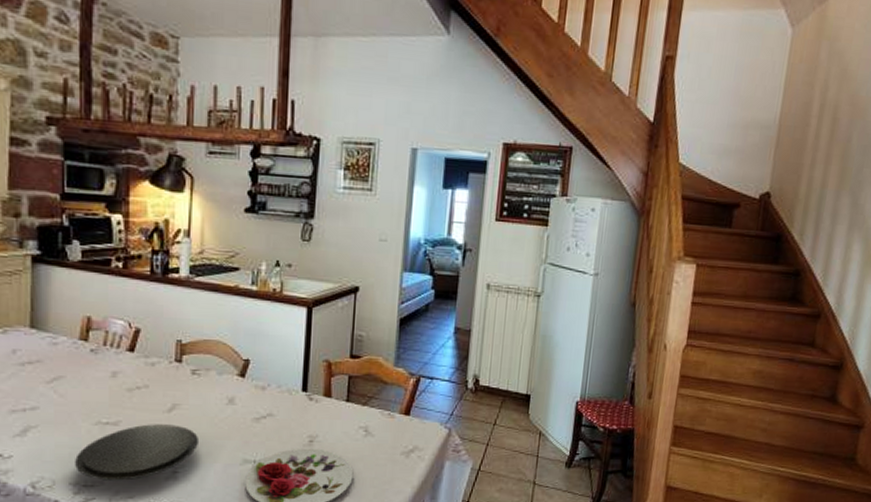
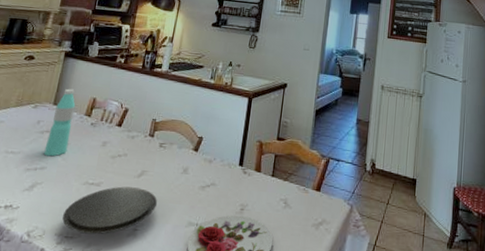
water bottle: none [31,306,64,394] -> present [43,88,76,157]

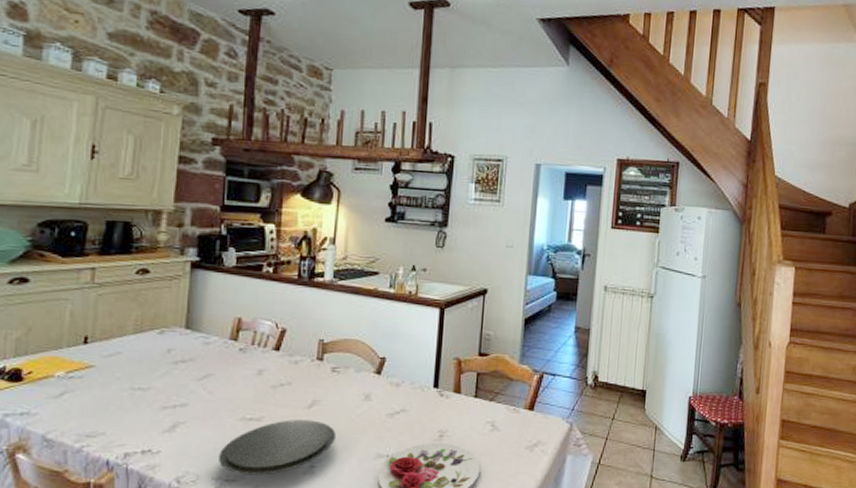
water bottle: present [43,88,76,157] -> none [182,308,216,391]

